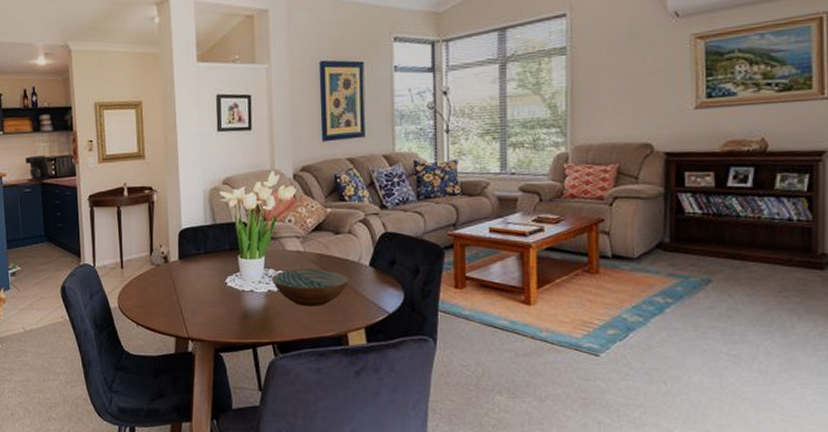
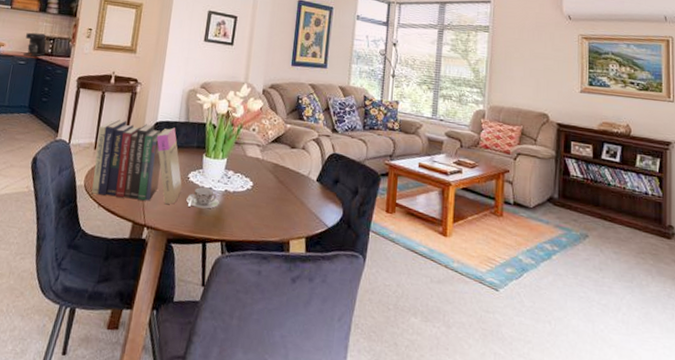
books: none [122,232,221,315] -> present [91,119,182,205]
teacup: none [228,292,264,313] -> present [186,187,219,209]
bowl: present [271,269,350,307] -> none [229,174,298,212]

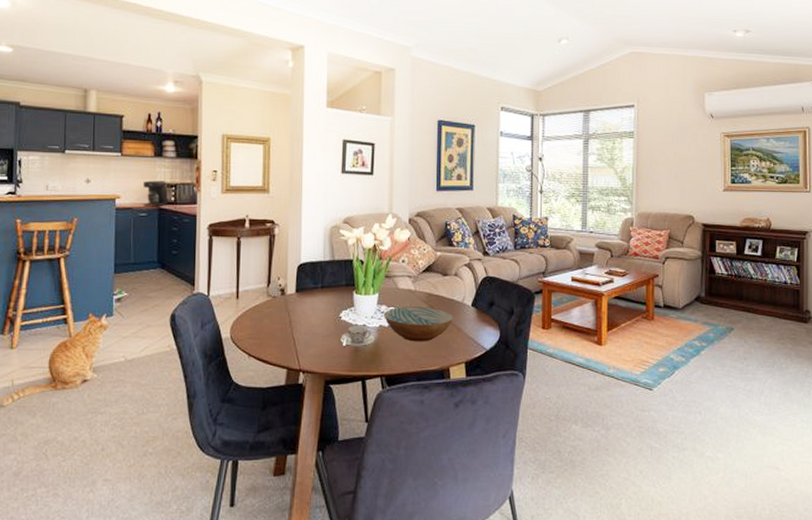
books: present [91,119,182,205] -> none [238,265,335,347]
bowl: none [229,174,298,212] -> present [383,306,454,342]

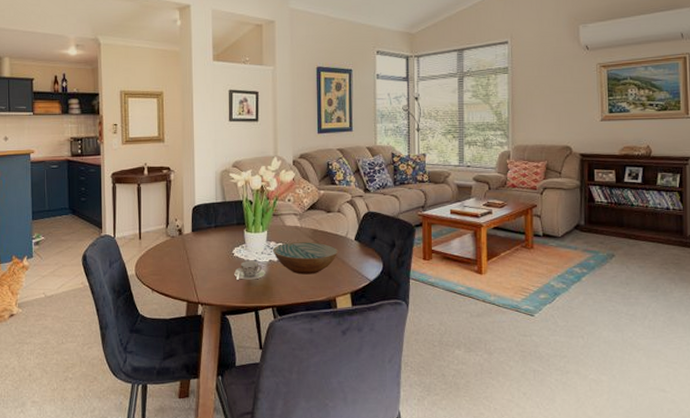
coffee maker: present [143,180,168,207] -> none [53,135,75,160]

